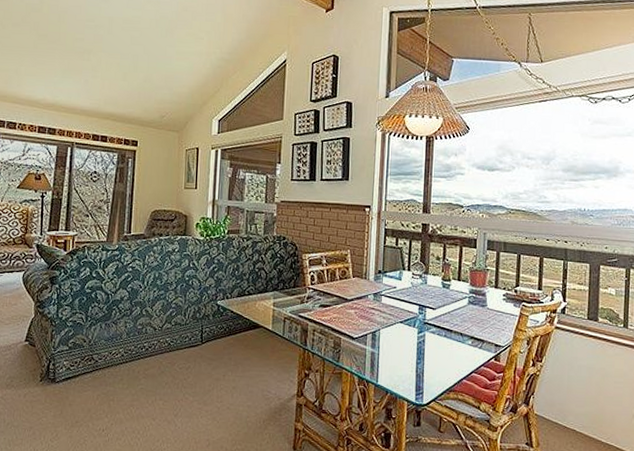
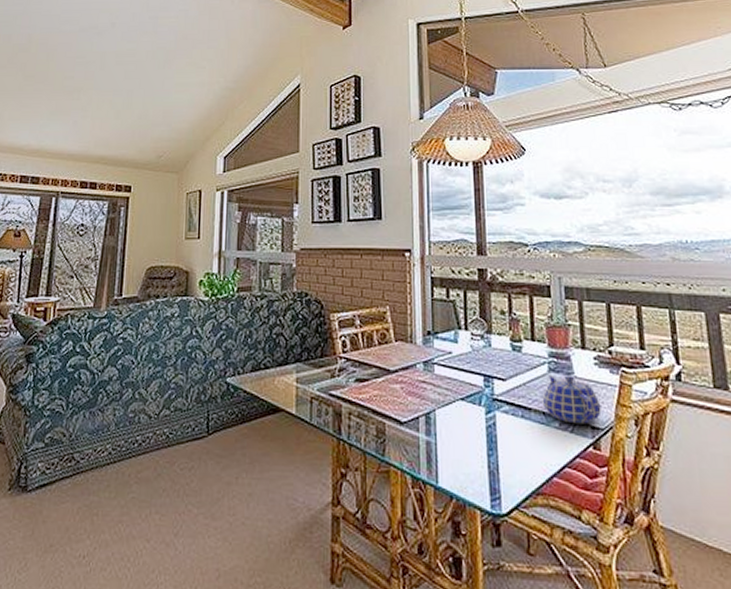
teapot: none [461,306,504,343] -> present [542,375,602,424]

